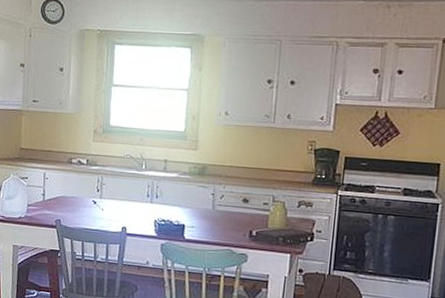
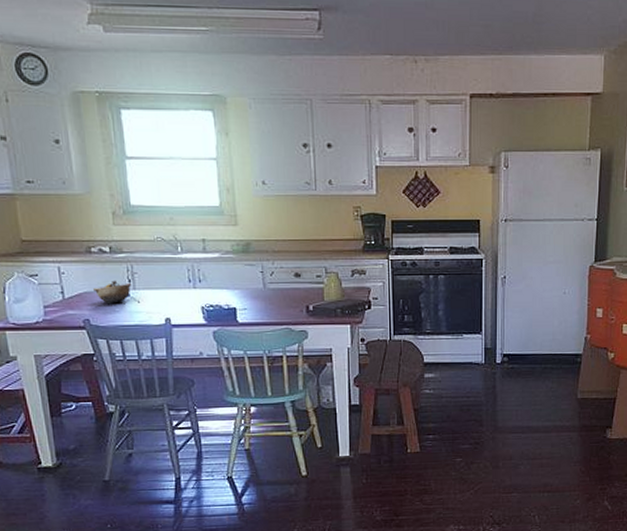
bowl: none [68,188,99,209] -> present [93,280,131,304]

